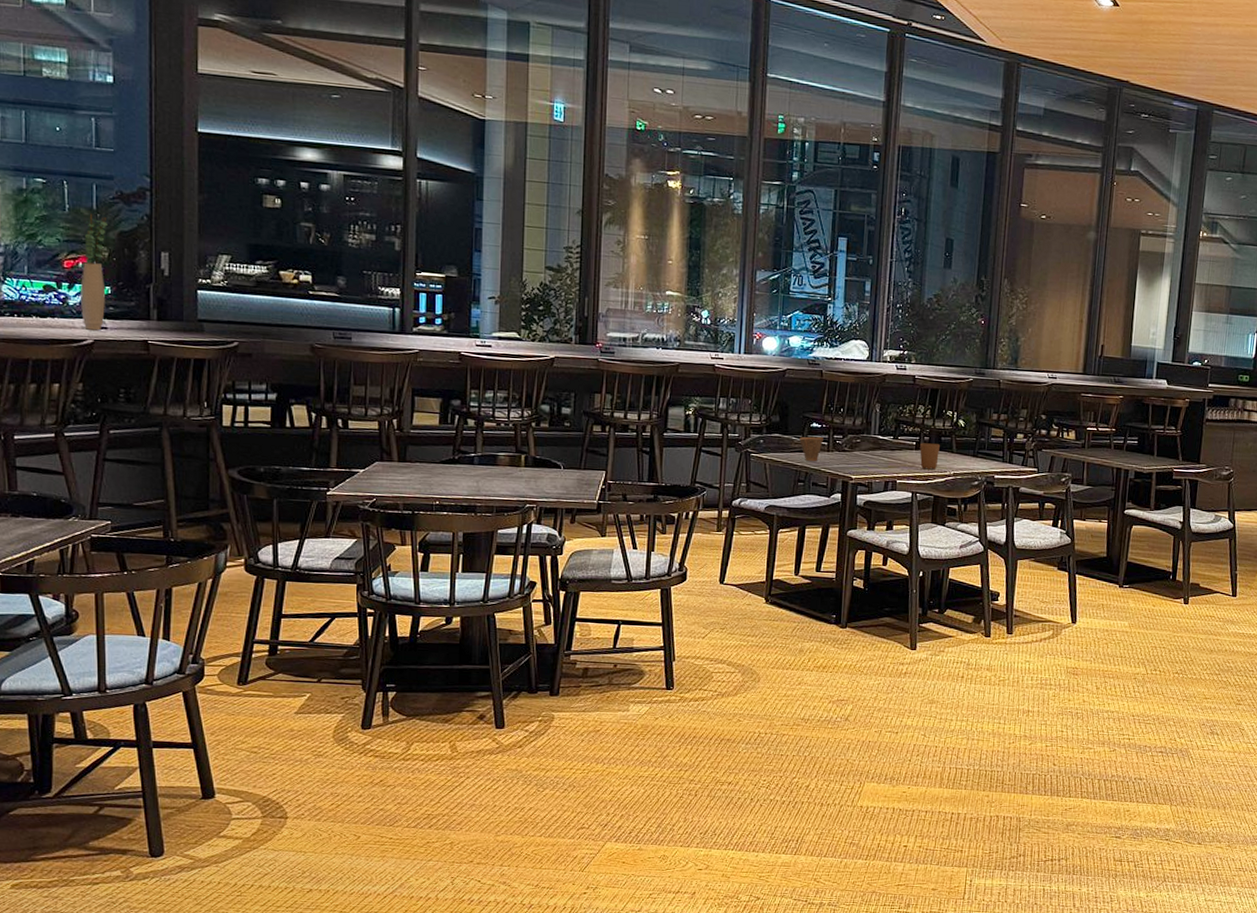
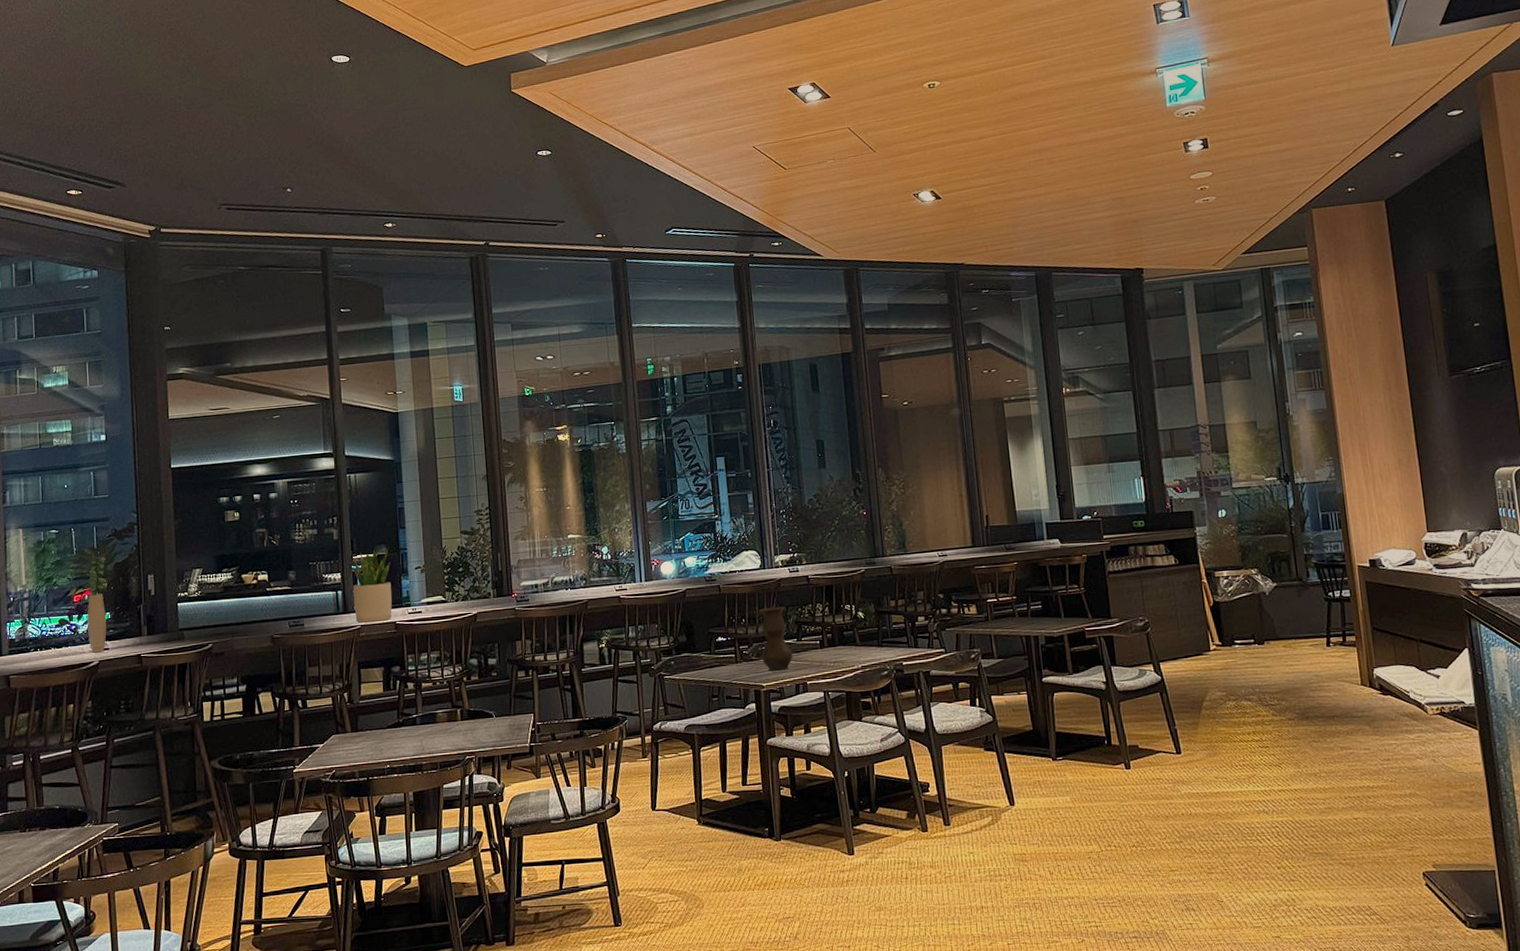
planter: none [412,268,460,349] -> present [352,547,392,623]
cup: present [800,436,823,462] -> none [708,650,731,676]
vase: none [855,401,887,466] -> present [759,606,793,671]
cup: present [920,443,940,470] -> none [824,639,845,667]

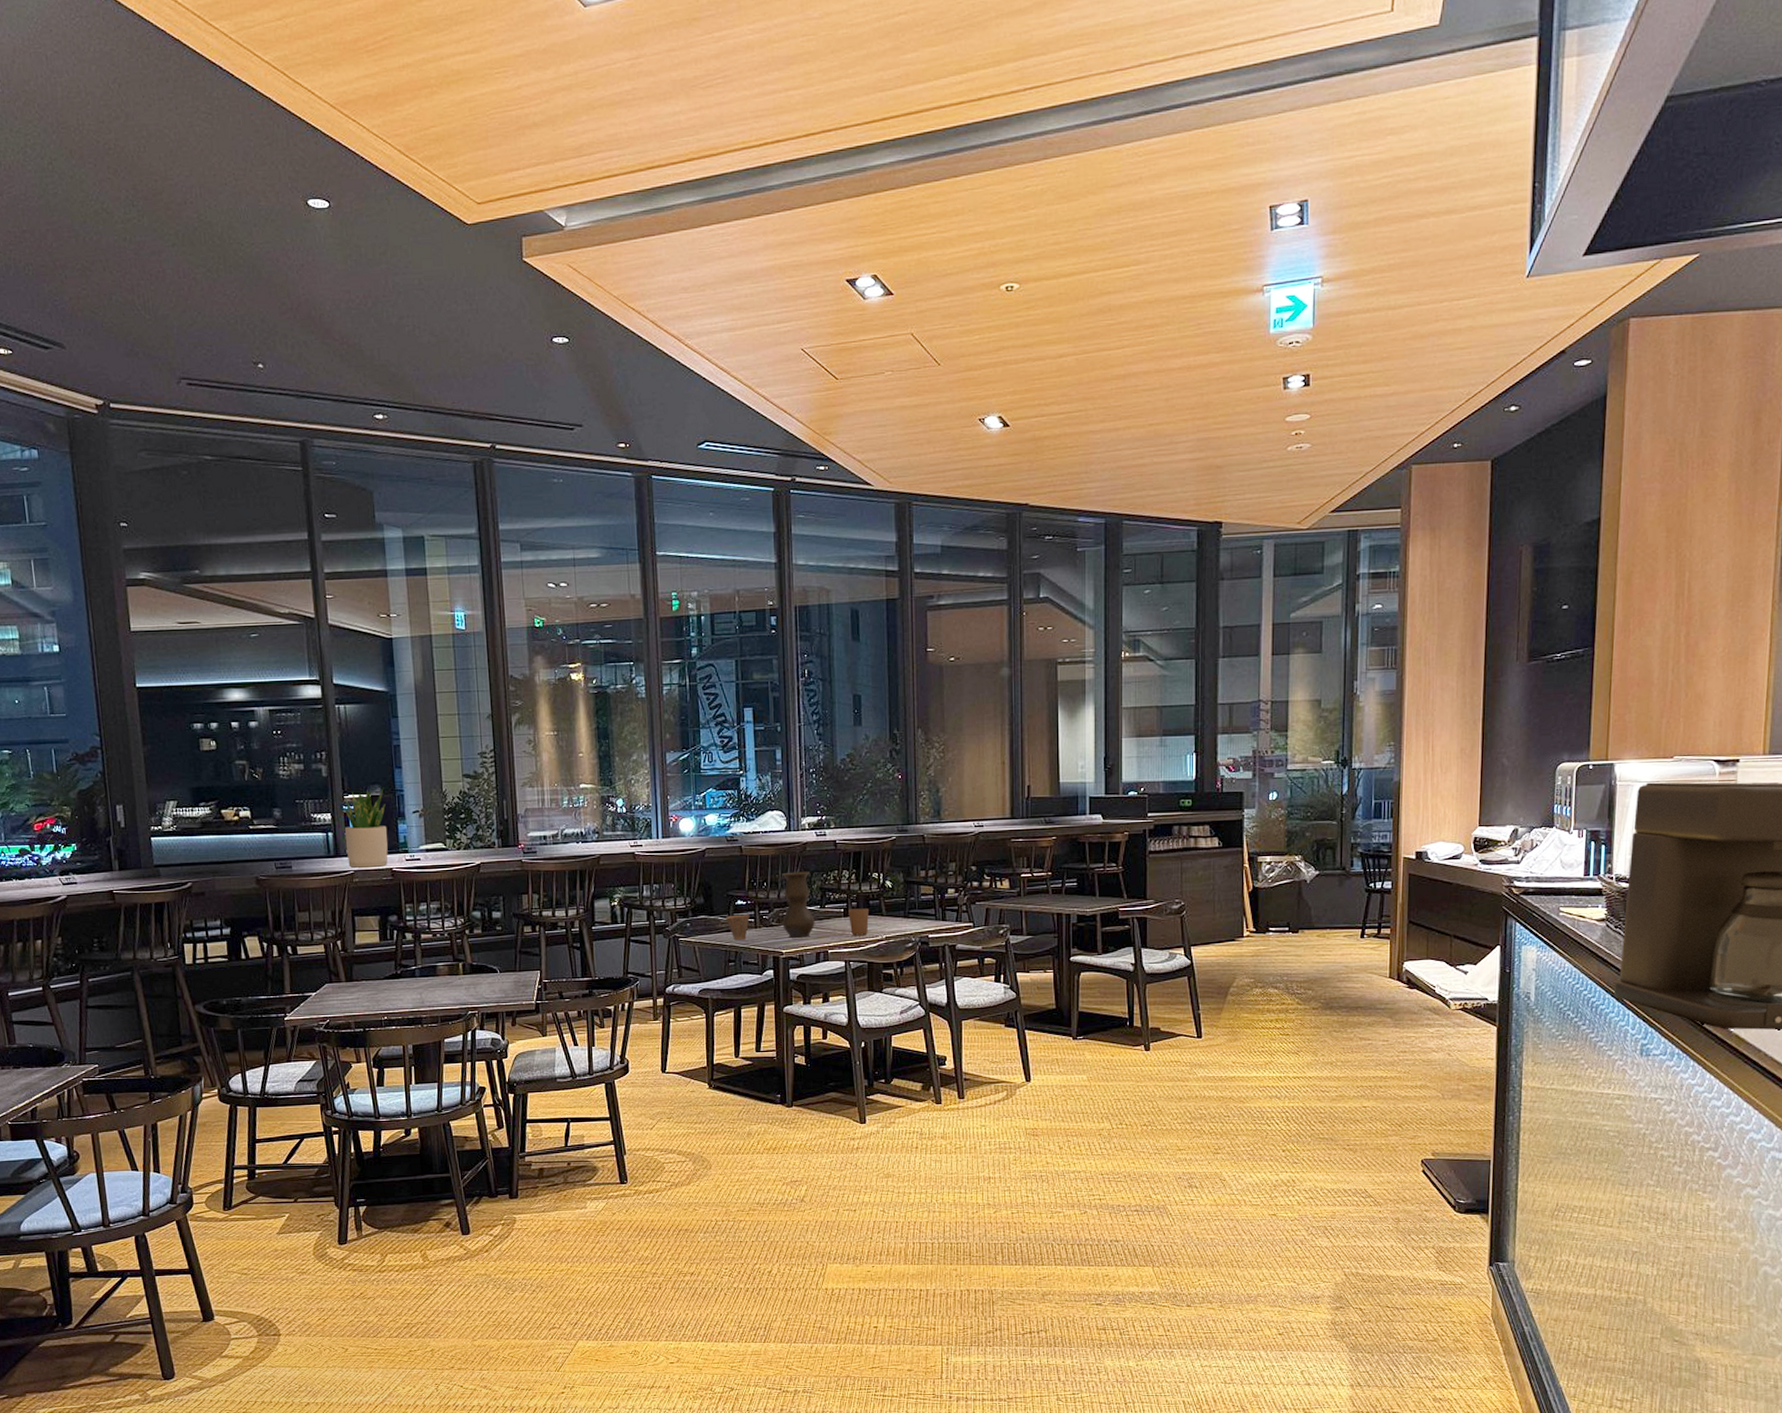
vase: present [87,552,107,653] -> none [48,777,74,886]
cup: none [708,650,731,676] -> present [726,914,750,941]
cup: none [824,639,845,667] -> present [848,908,869,936]

